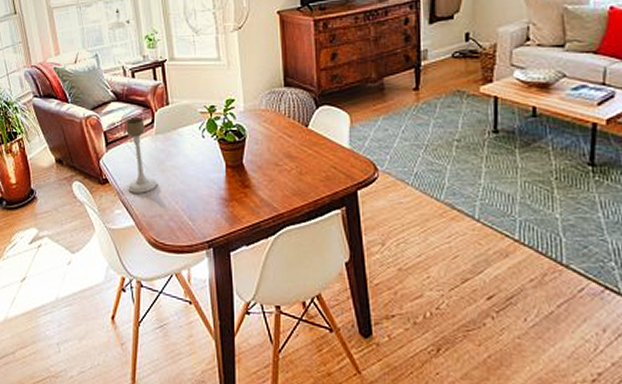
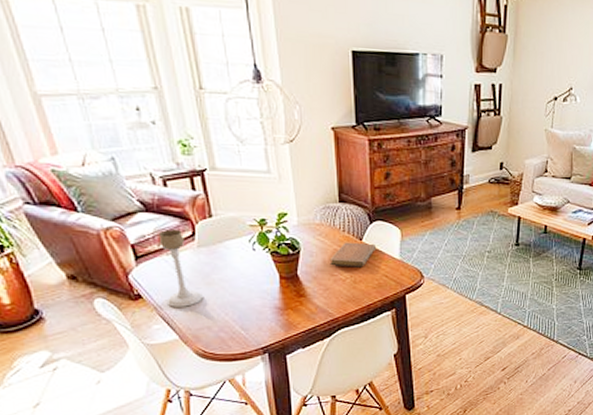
notebook: none [274,128,324,157] -> present [329,242,377,267]

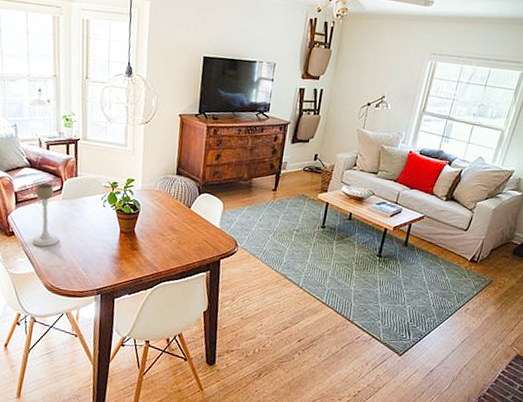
notebook: present [329,242,377,267] -> none [161,208,202,231]

